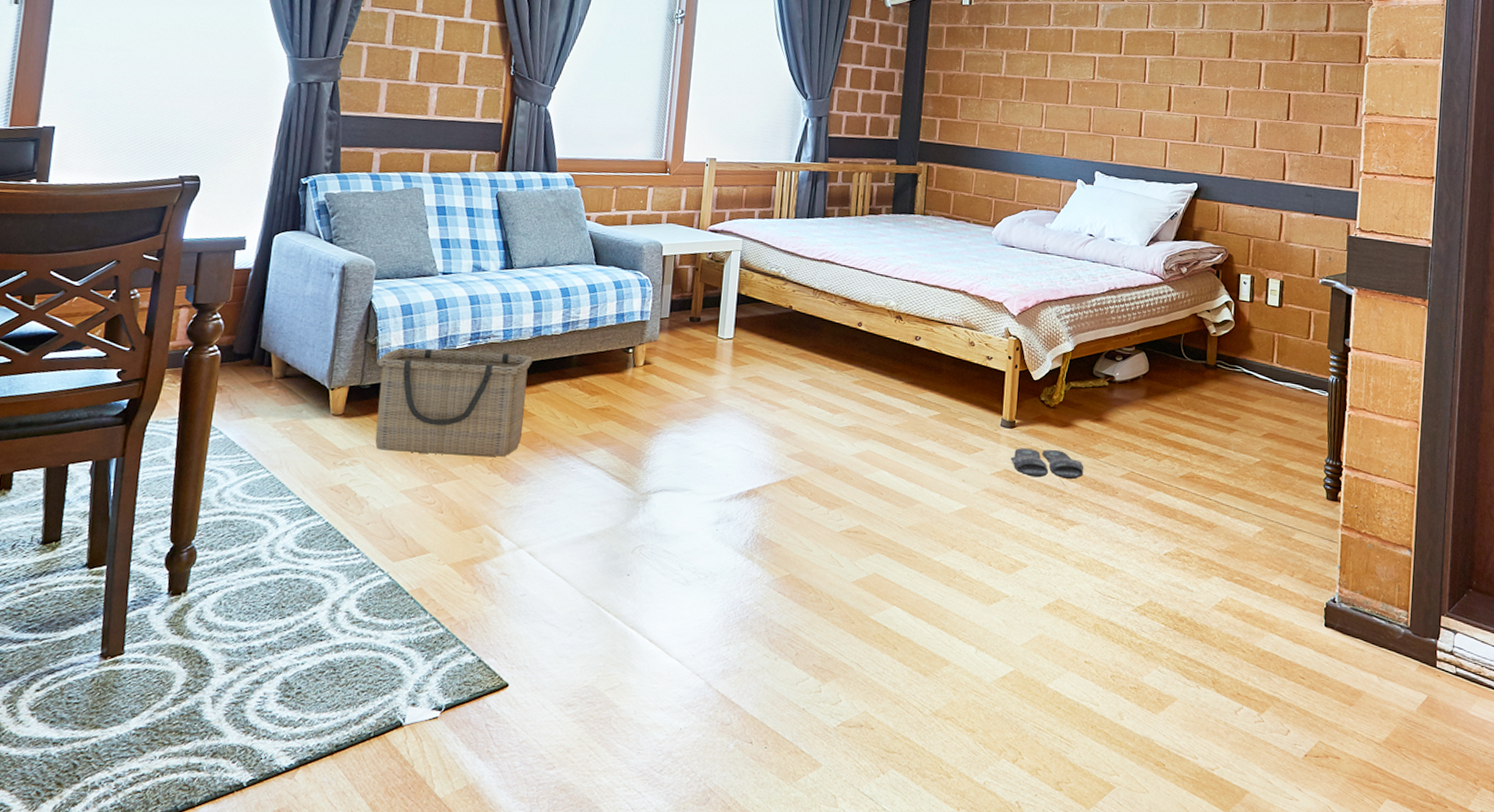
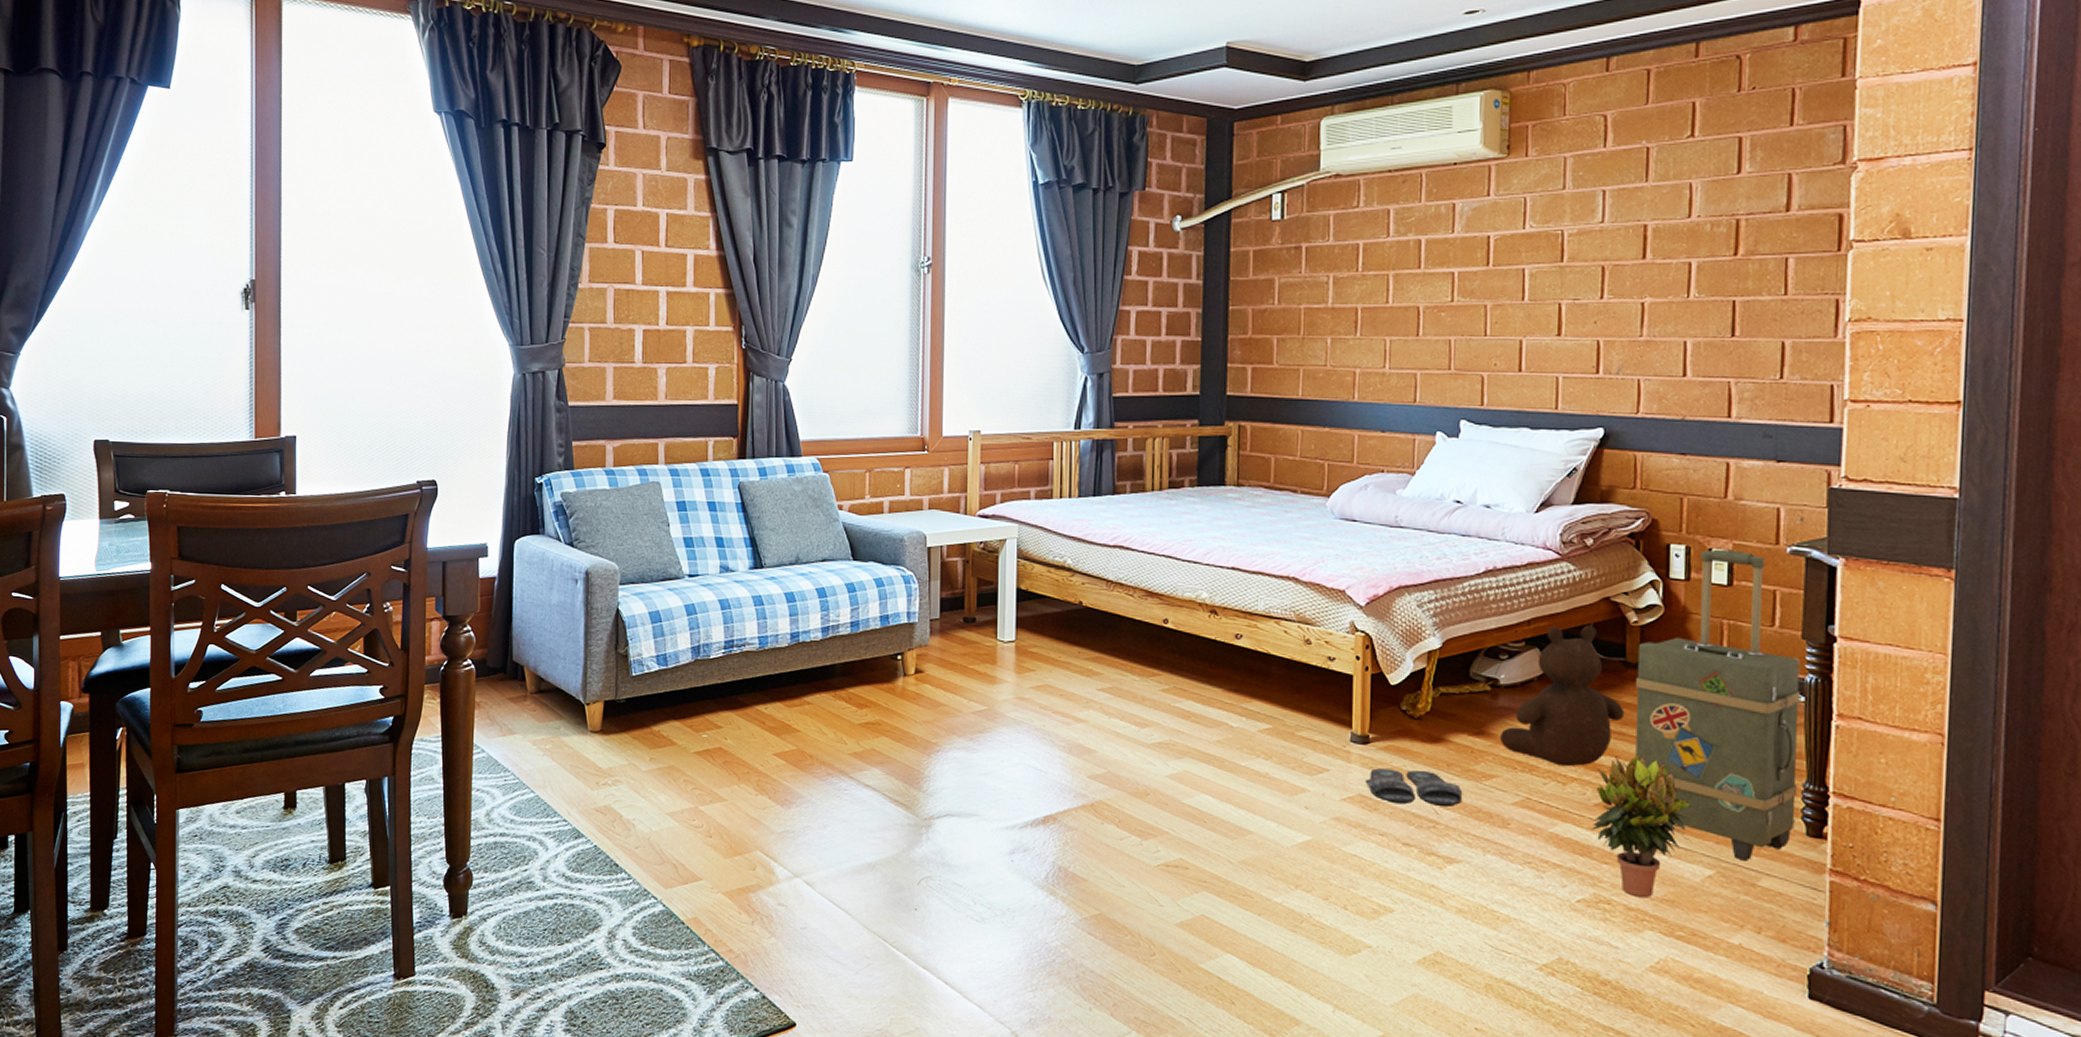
basket: present [375,347,533,457] -> none [631,658,792,777]
teddy bear: none [1114,335,1205,447] -> present [1500,625,1625,767]
potted plant: none [1177,435,1248,550] -> present [1591,753,1691,897]
suitcase: none [1210,279,1326,520] -> present [1635,549,1800,861]

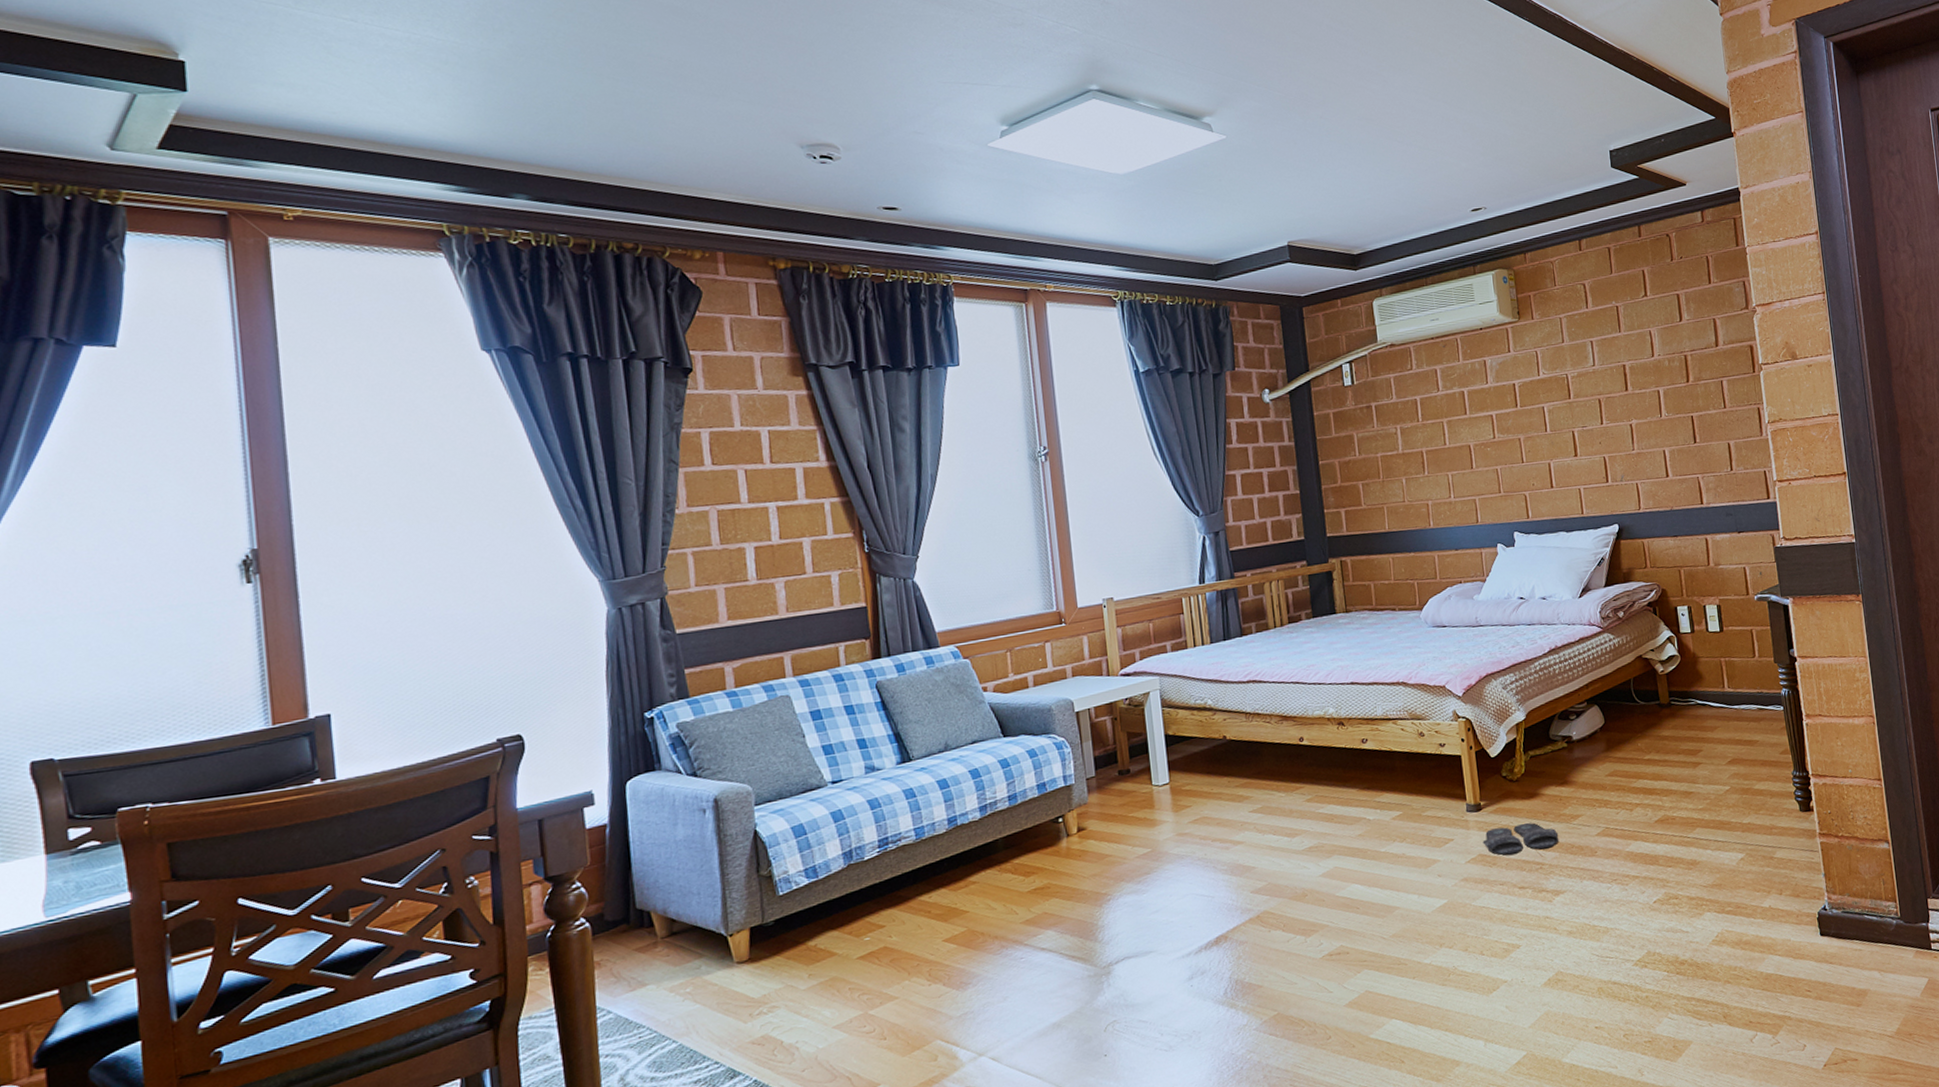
teddy bear: present [1500,625,1625,767] -> none [1579,679,1666,797]
potted plant: present [1591,753,1691,897] -> none [1653,773,1722,888]
suitcase: present [1635,549,1800,861] -> none [1666,604,1792,841]

